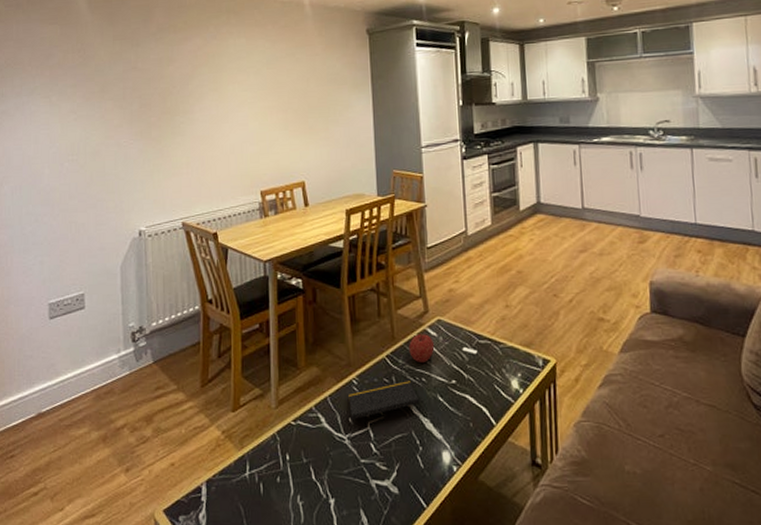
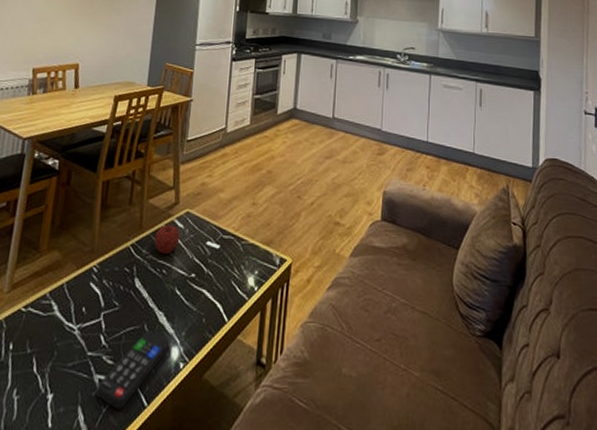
notepad: present [348,379,420,419] -> none [85,270,157,309]
remote control: none [375,435,441,512] -> present [97,328,171,410]

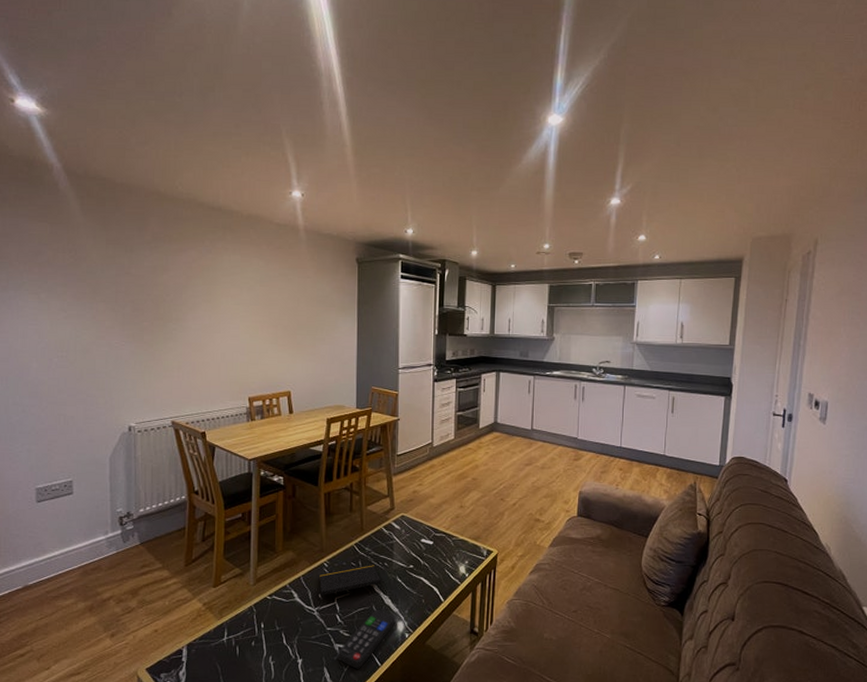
notepad: none [85,270,157,309] -> present [319,564,381,595]
fruit: present [154,225,180,255] -> none [375,527,398,551]

